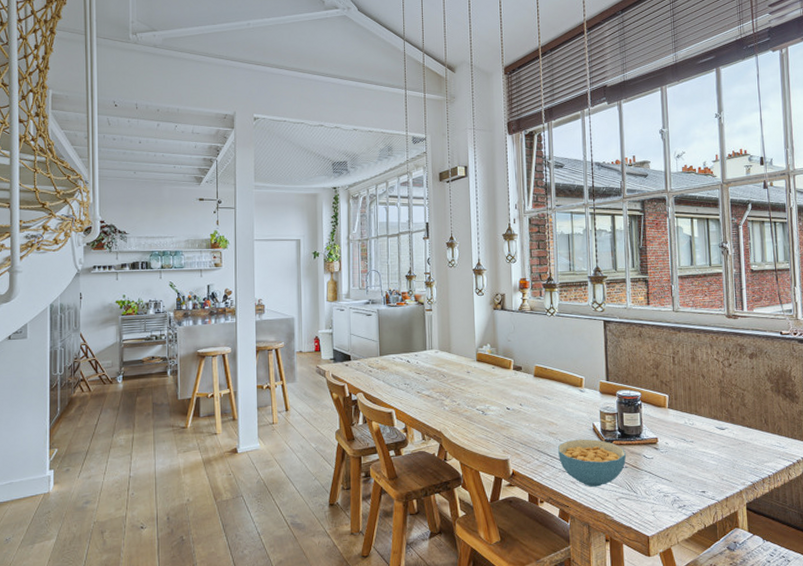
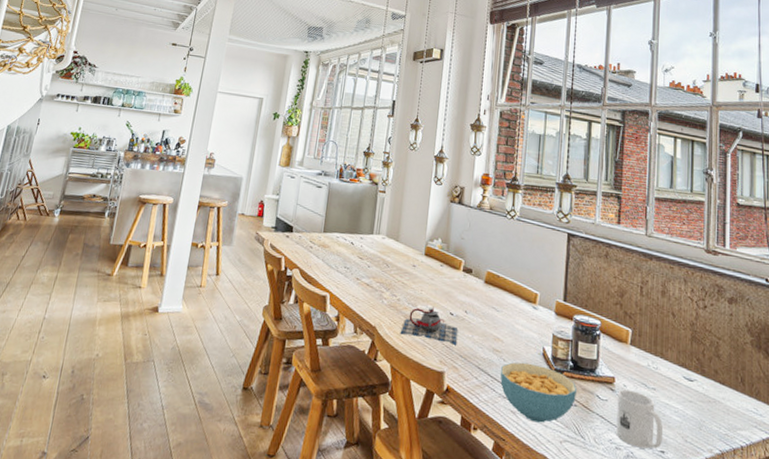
teapot: none [464,405,517,436] -> present [400,306,458,347]
mug: none [661,446,703,492] -> present [616,389,664,449]

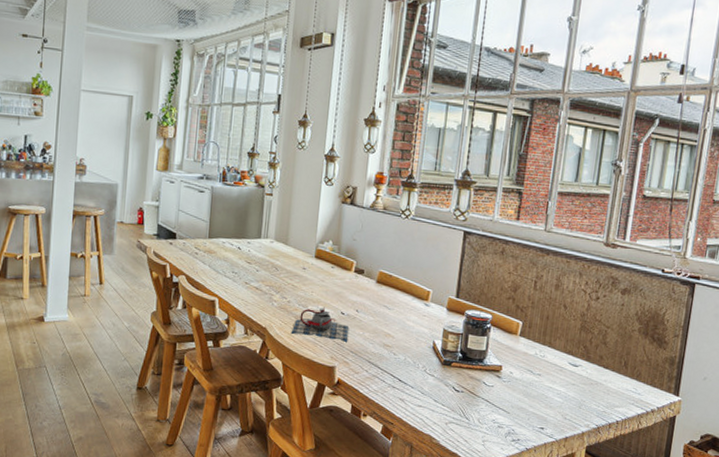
cereal bowl: present [500,362,578,423] -> none [390,355,465,408]
mug: present [616,389,664,449] -> none [499,376,545,426]

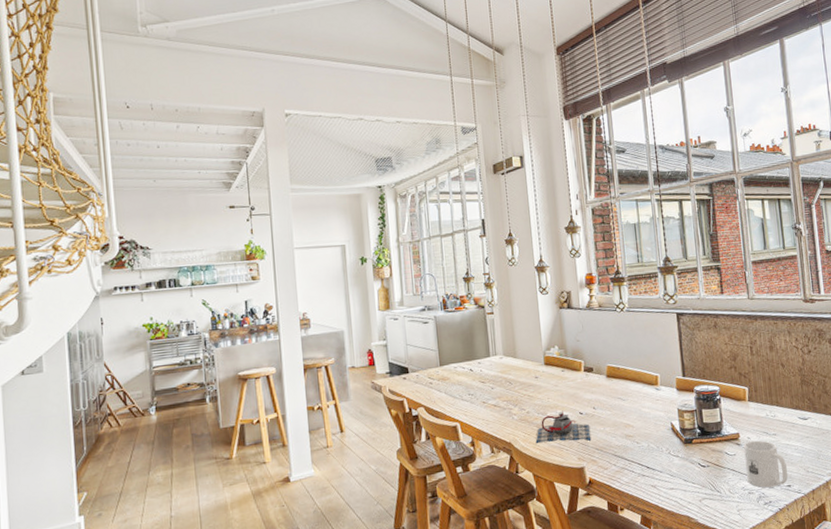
mug: none [499,376,545,426] -> present [743,440,788,488]

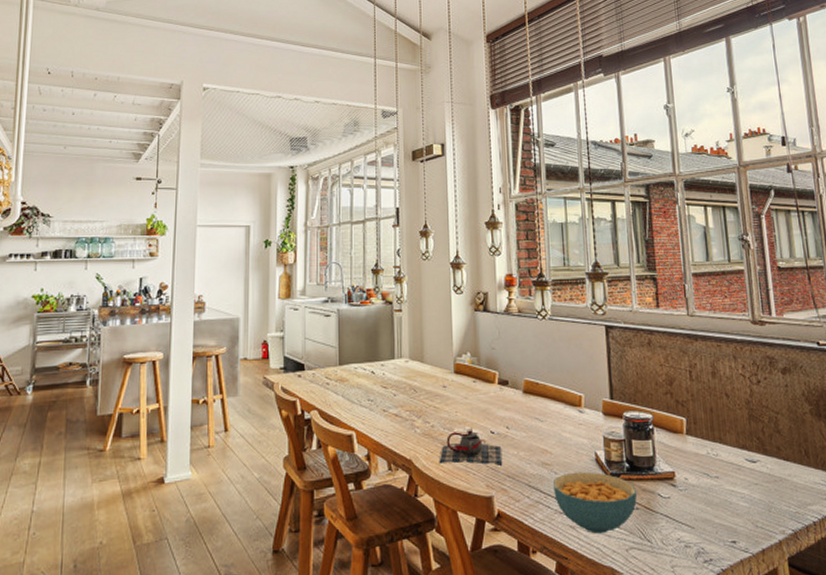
cereal bowl: none [635,439,708,490] -> present [552,471,638,534]
mug: present [743,440,788,488] -> none [680,482,733,542]

